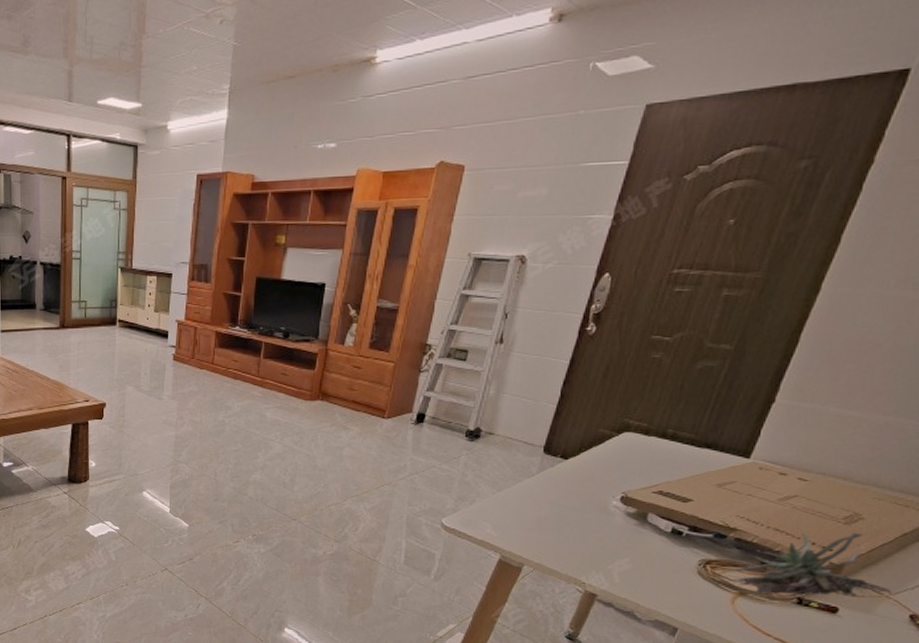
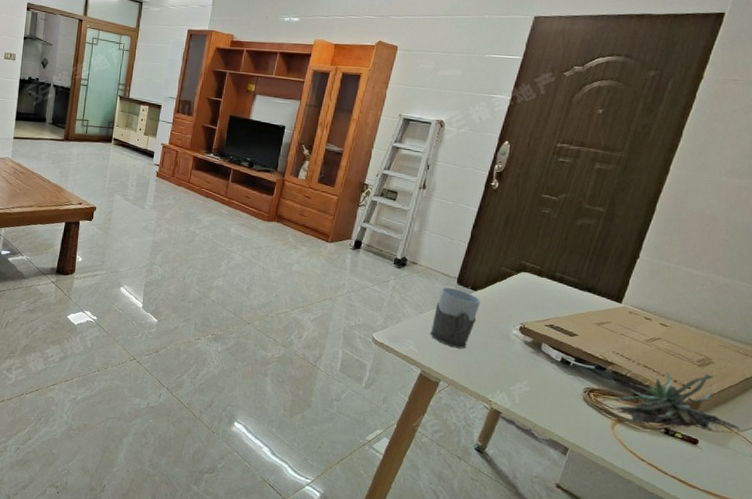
mug: none [511,459,573,528] -> present [430,287,481,349]

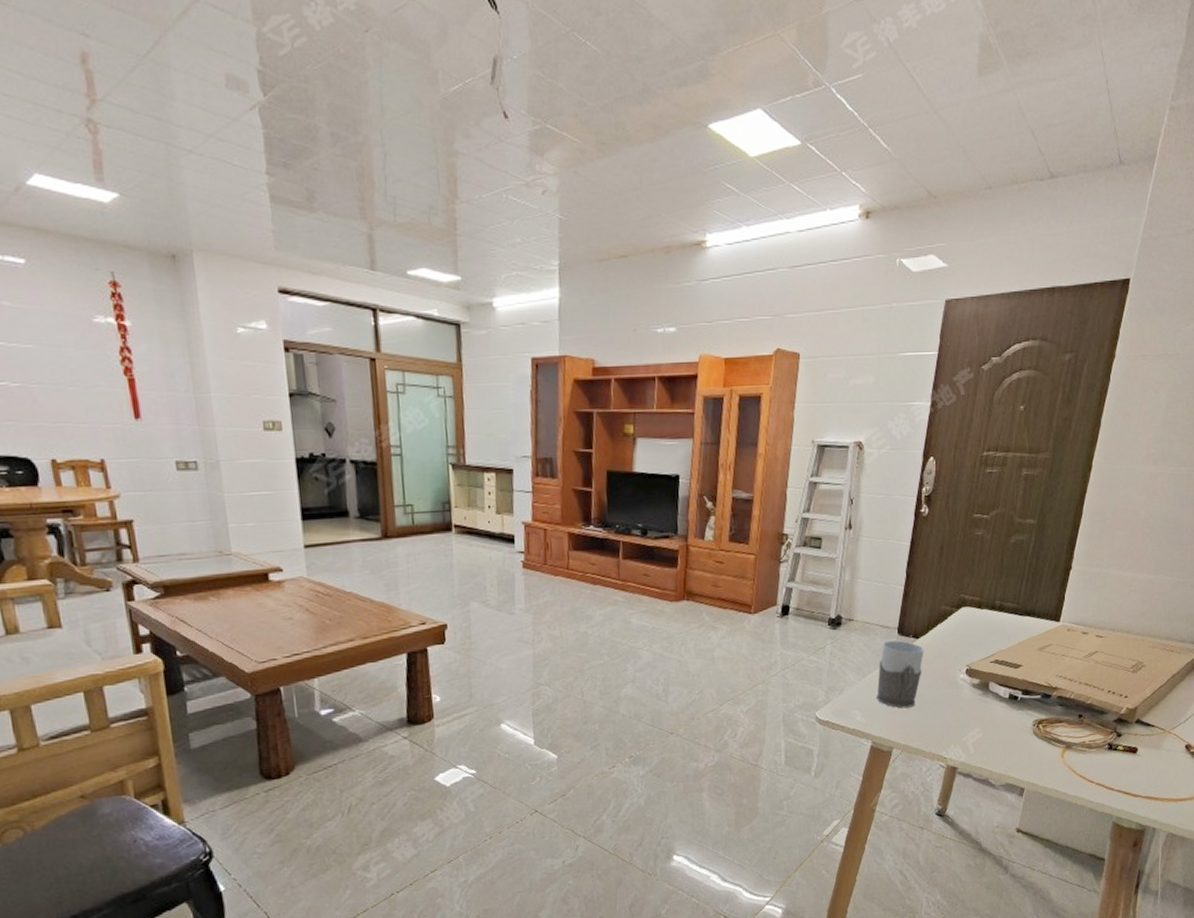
succulent plant: present [609,371,740,432] -> none [1057,679,1171,746]

